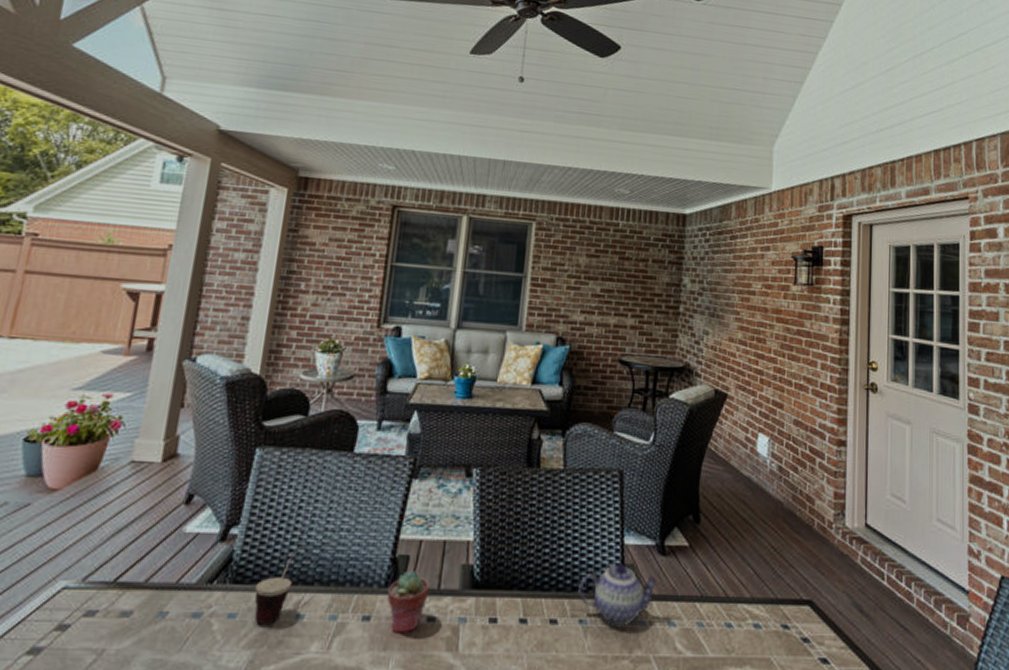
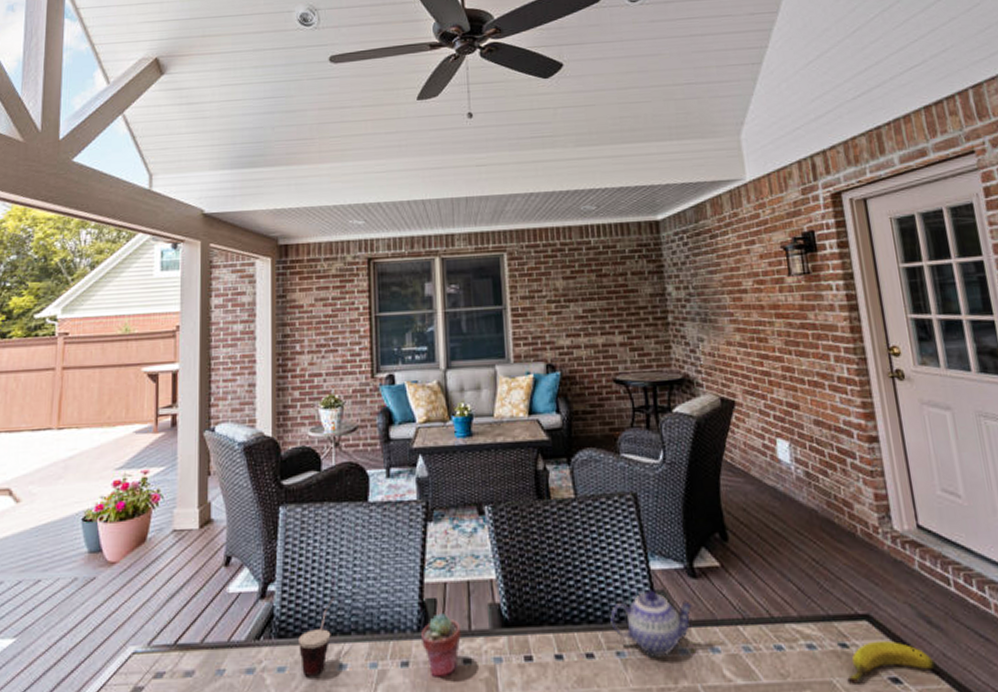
banana: none [783,624,861,662] -> present [847,640,937,684]

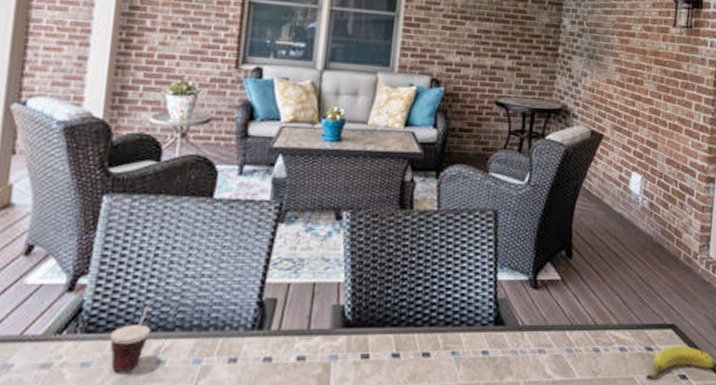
potted succulent: present [421,613,461,679] -> none [254,312,299,375]
teapot: present [610,590,694,657] -> none [451,298,531,357]

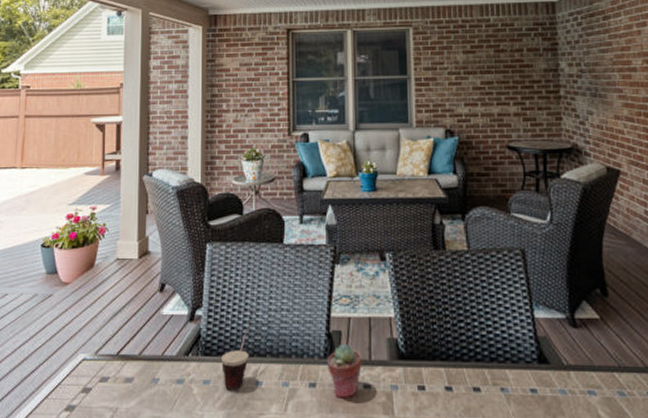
potted succulent: none [254,312,299,375] -> present [328,344,362,400]

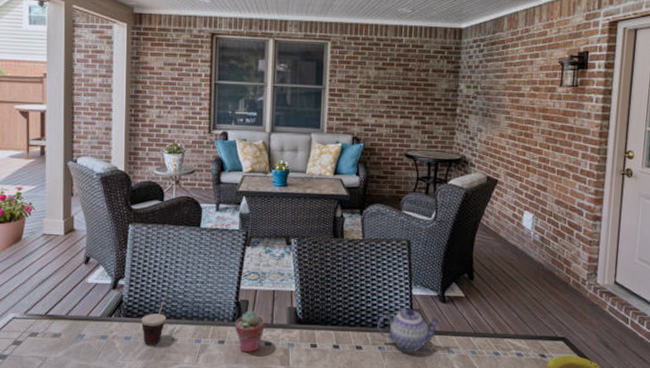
teapot: none [496,335,573,395] -> present [377,308,440,353]

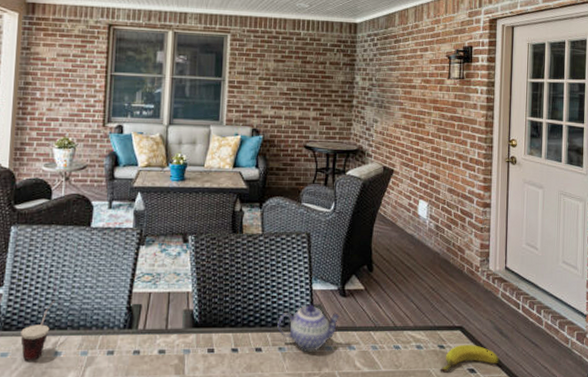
potted succulent: present [235,310,265,354] -> none [126,315,159,364]

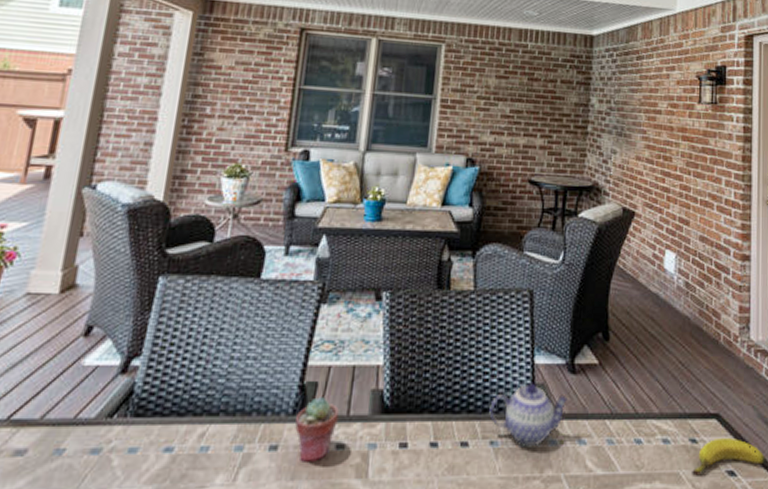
cup: present [20,300,56,360] -> none [157,375,208,458]
potted succulent: none [126,315,159,364] -> present [295,397,339,464]

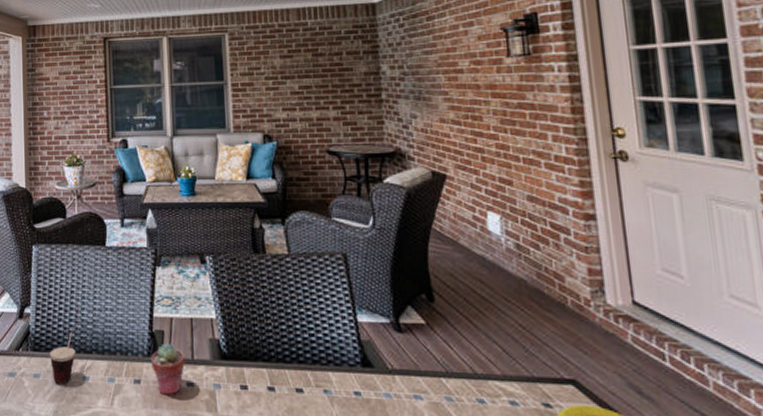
cup: none [157,375,208,458] -> present [50,321,79,383]
teapot: present [489,383,569,447] -> none [319,339,398,398]

